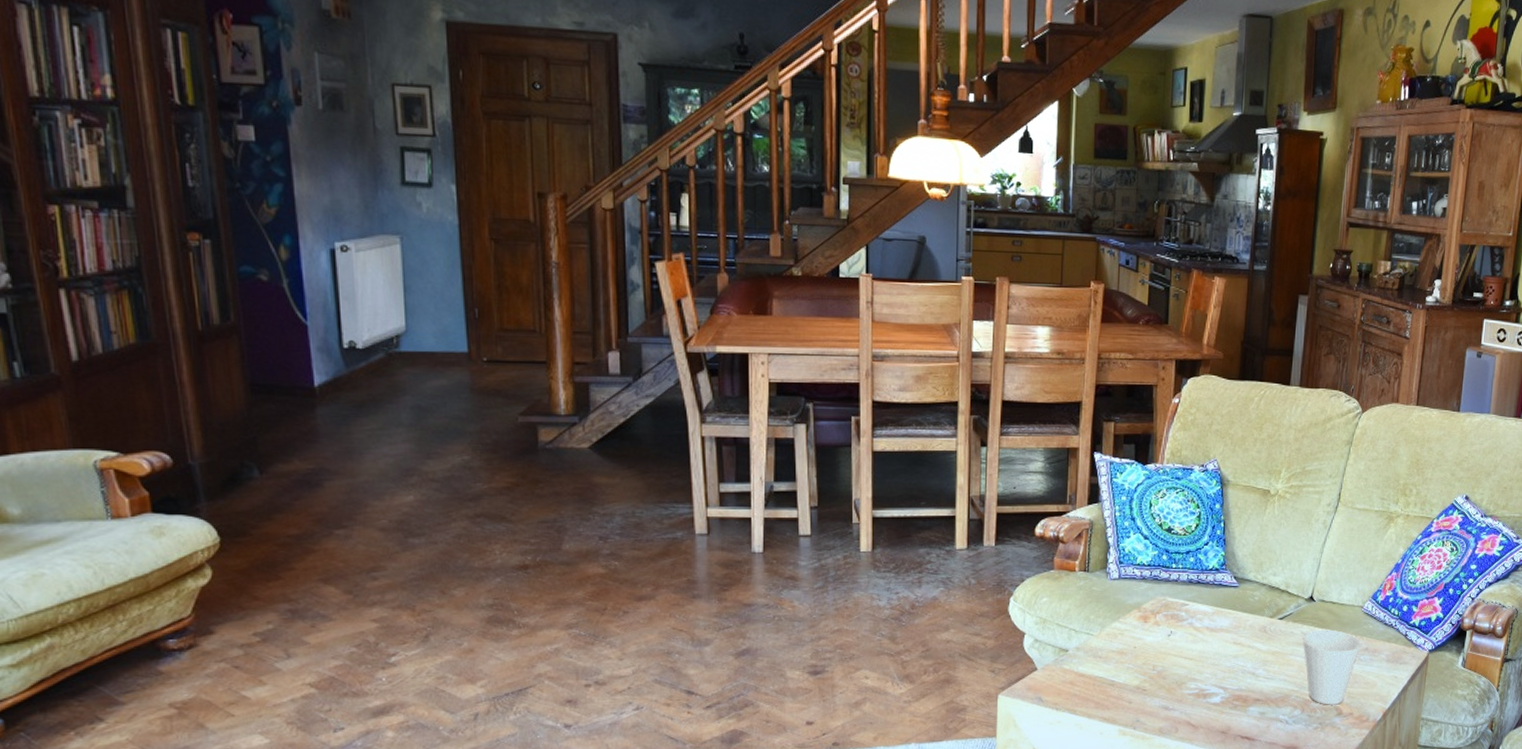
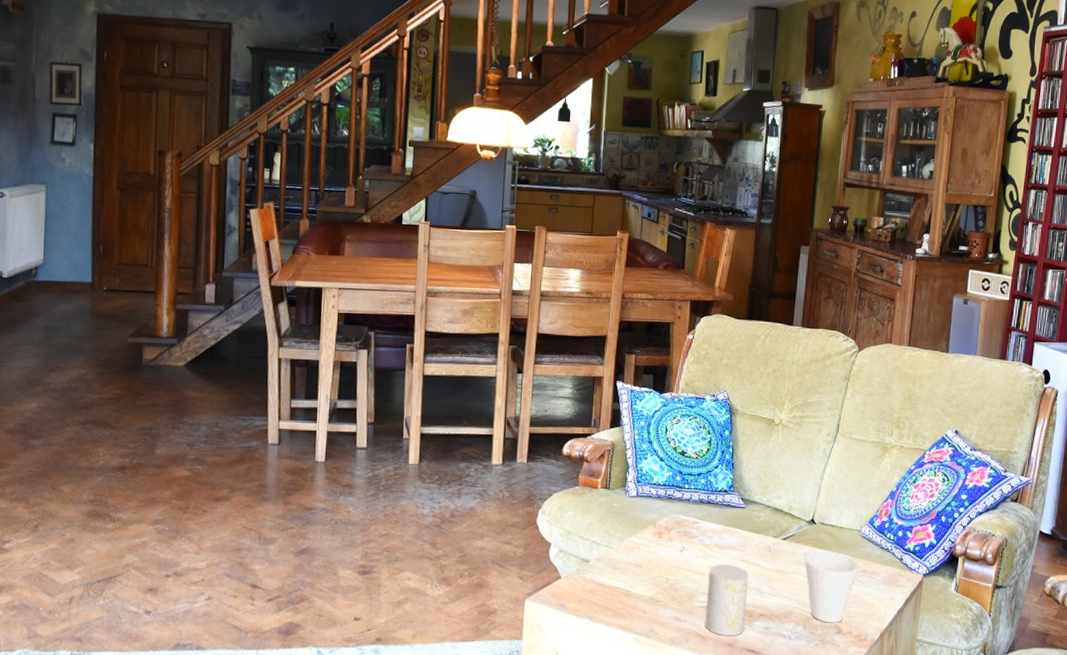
cup: none [1195,647,1243,723] -> present [705,563,749,636]

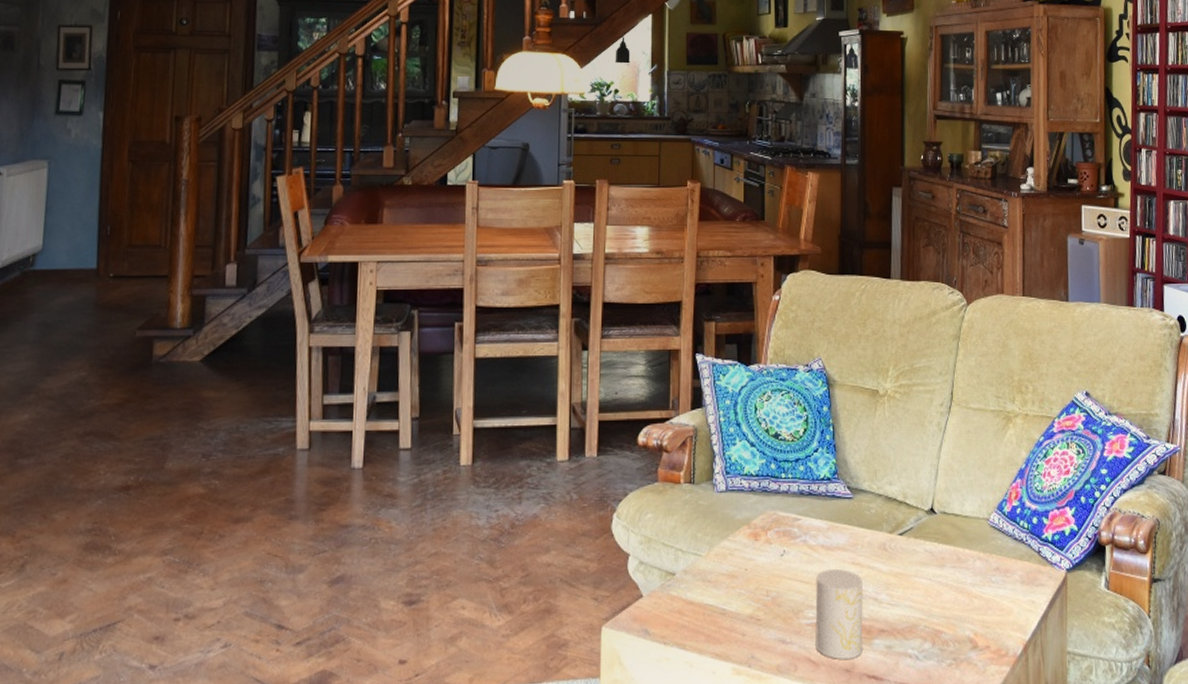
cup: present [804,551,860,623] -> none [926,546,992,637]

